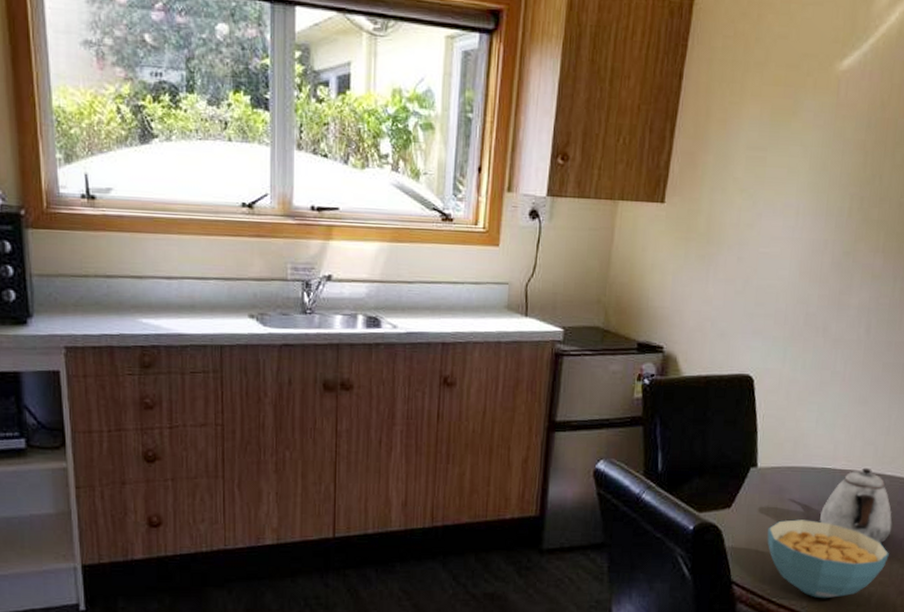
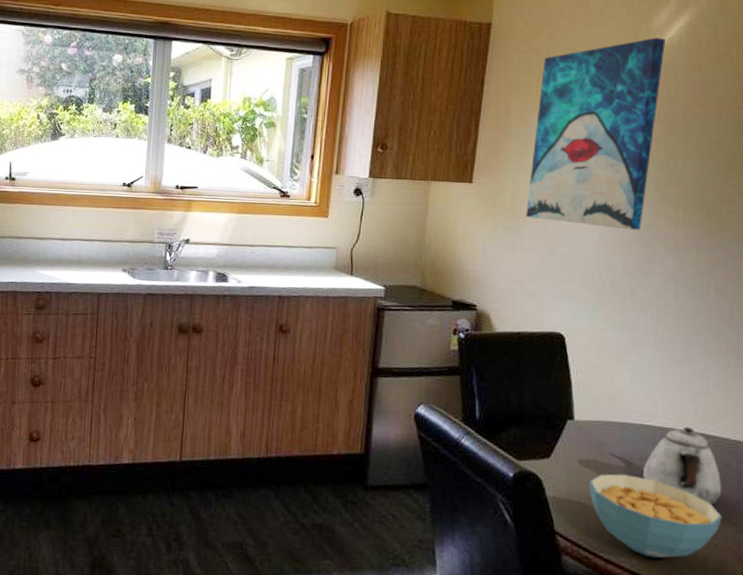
wall art: none [721,24,885,258] -> present [526,37,665,230]

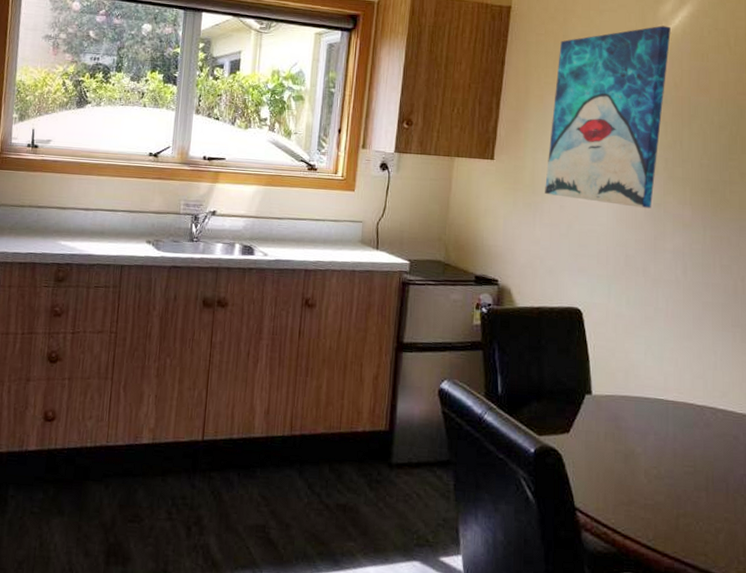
cereal bowl: present [589,473,722,559] -> none [607,448,731,533]
teapot: present [643,426,722,504] -> none [658,400,731,477]

